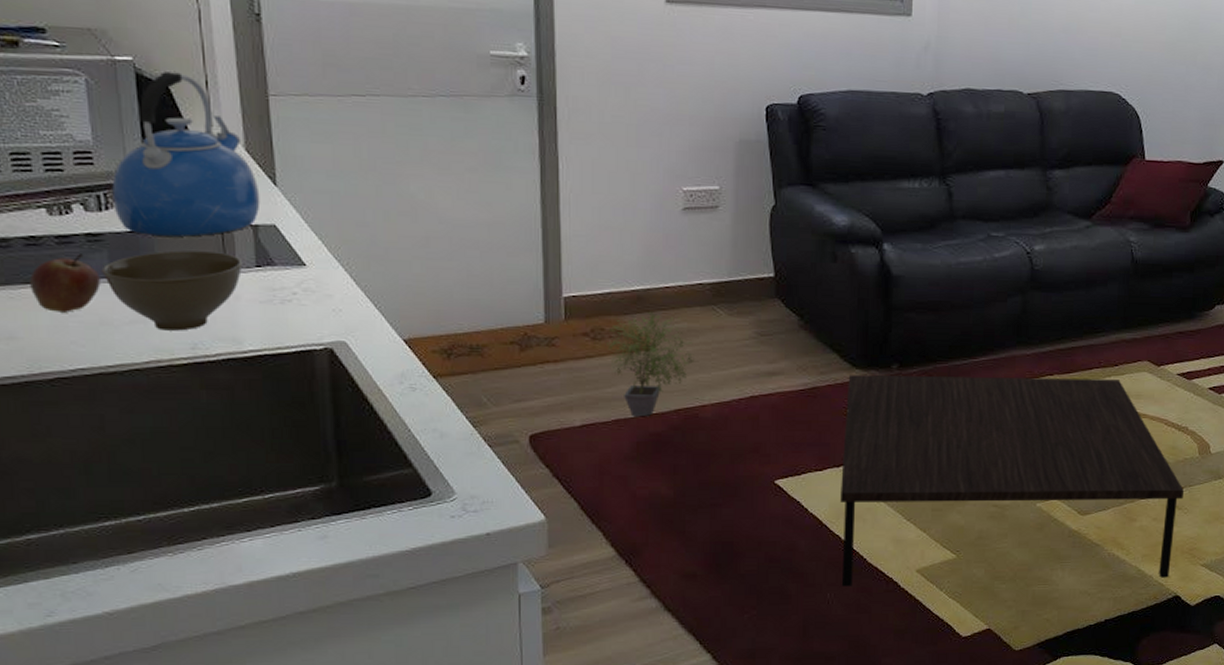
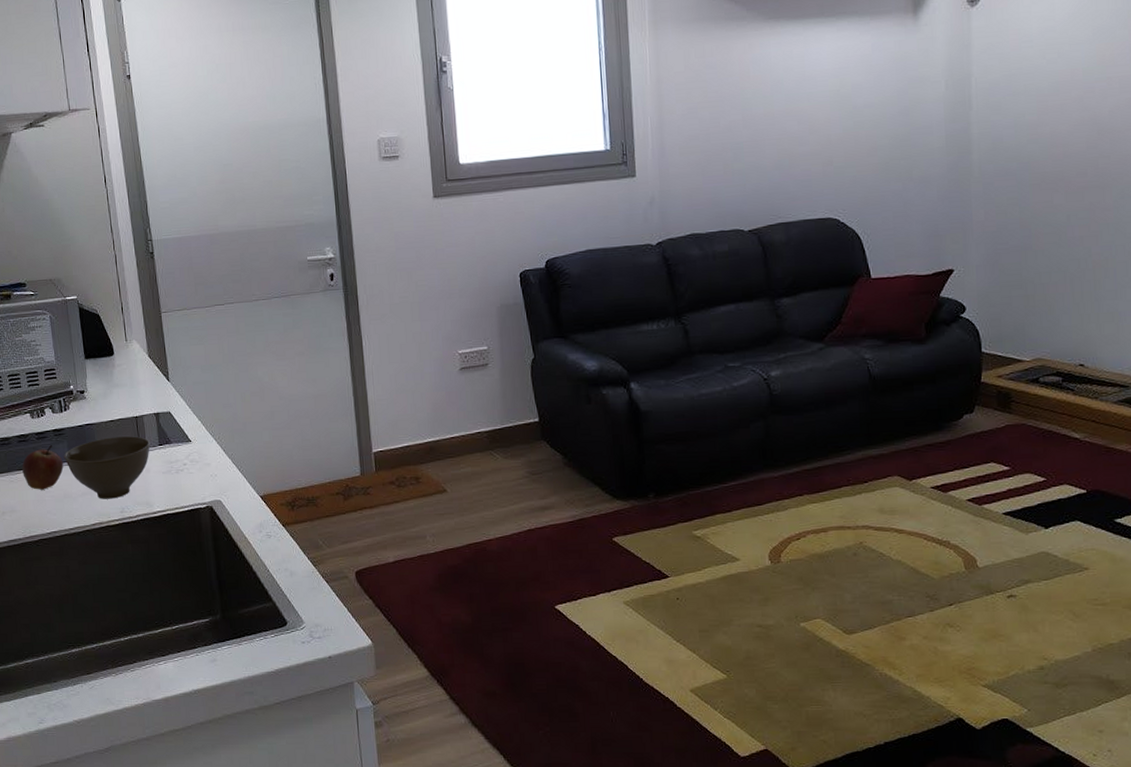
kettle: present [111,71,261,237] -> none [67,303,160,427]
potted plant: present [606,311,694,417] -> none [409,459,479,553]
coffee table: present [840,375,1185,587] -> none [610,496,955,705]

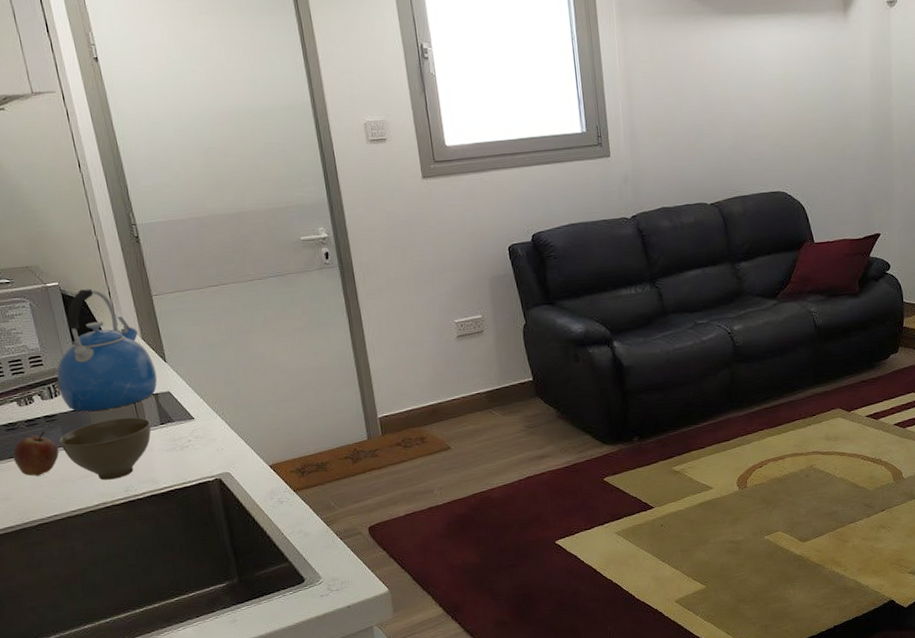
kettle: none [67,303,160,427] -> present [56,289,158,412]

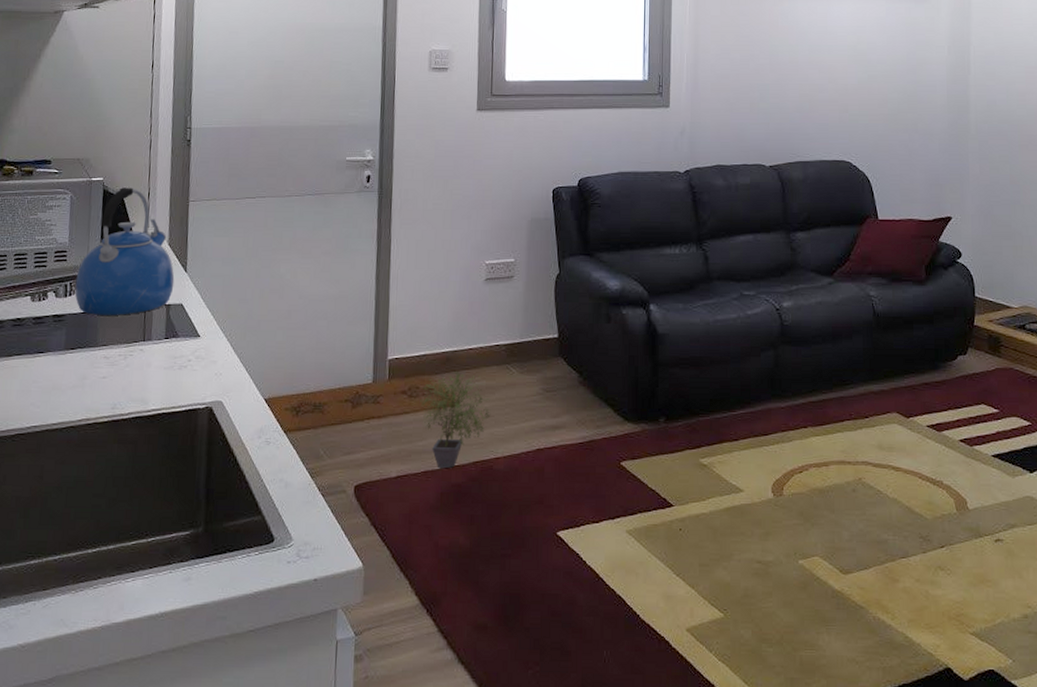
fruit: present [12,431,60,477] -> none [11,331,58,379]
bowl: present [58,417,152,480] -> none [59,327,157,393]
potted plant: none [414,419,482,504] -> present [420,370,491,469]

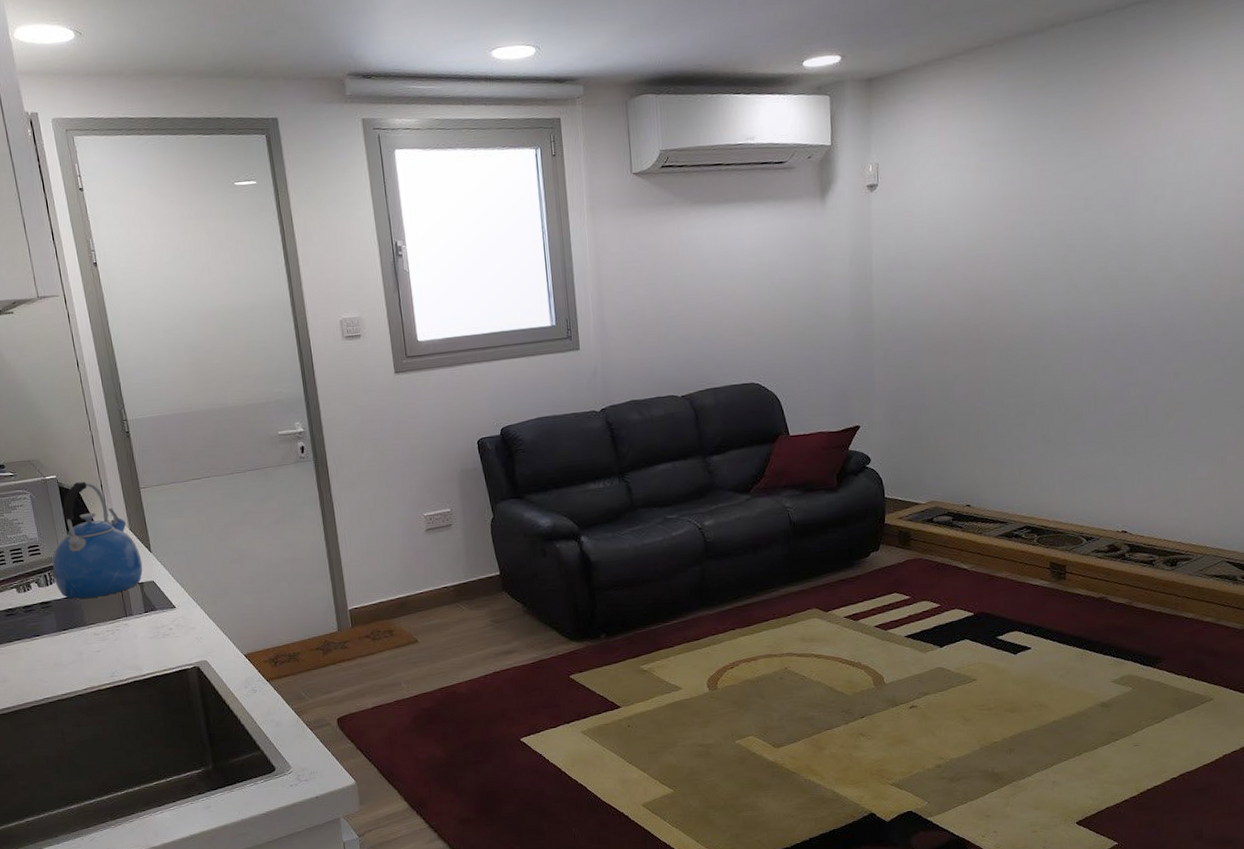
potted plant: present [420,370,491,469] -> none [383,613,448,697]

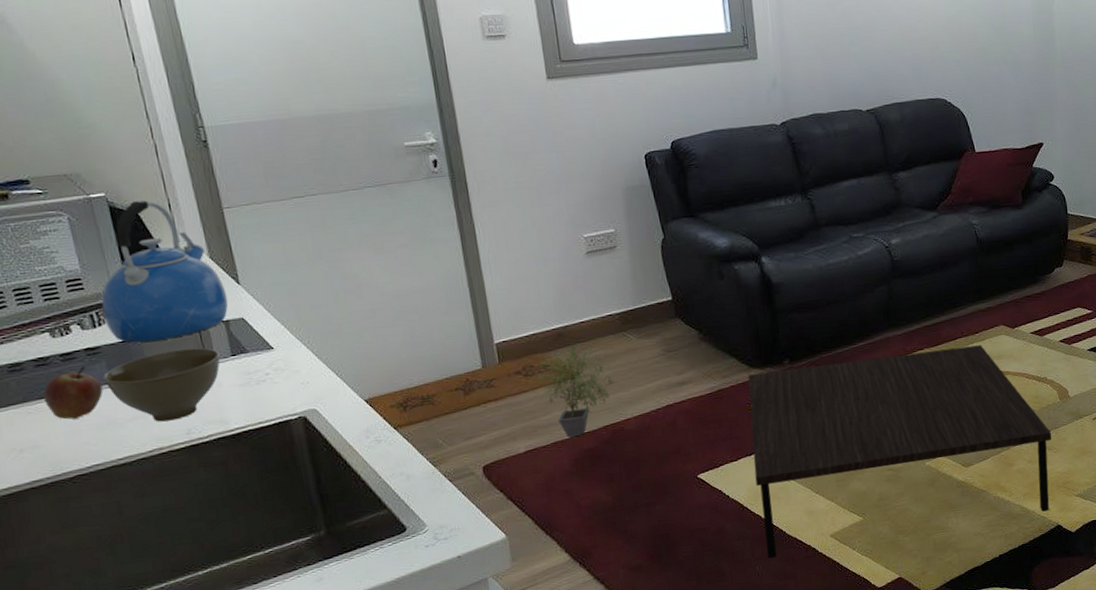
fruit: none [11,617,53,660] -> present [43,366,104,420]
bowl: none [52,605,137,666] -> present [102,347,221,422]
potted plant: none [383,613,448,697] -> present [537,344,614,438]
coffee table: none [567,627,866,822] -> present [747,345,1052,559]

